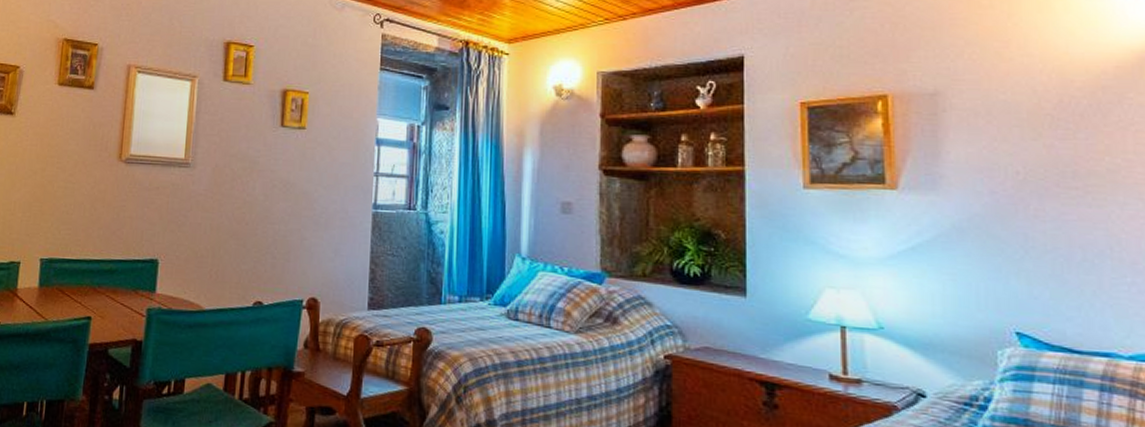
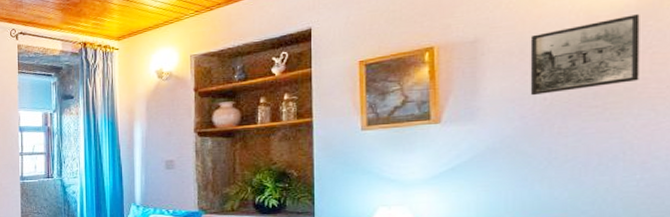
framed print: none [997,83,1123,168] -> present [530,14,640,96]

